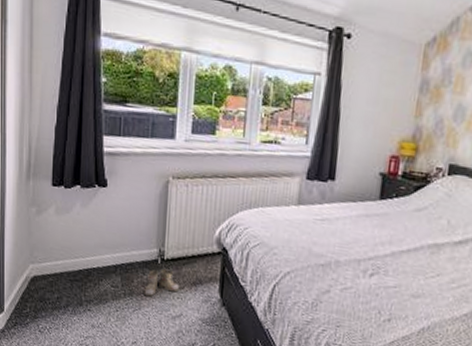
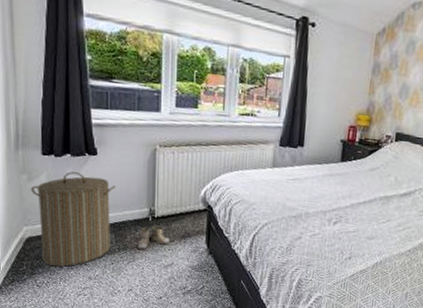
laundry hamper: none [39,205,124,311] -> present [31,172,116,267]

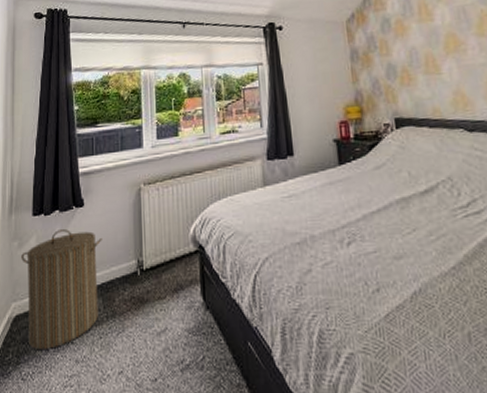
boots: present [137,225,169,250] -> none [126,280,161,315]

